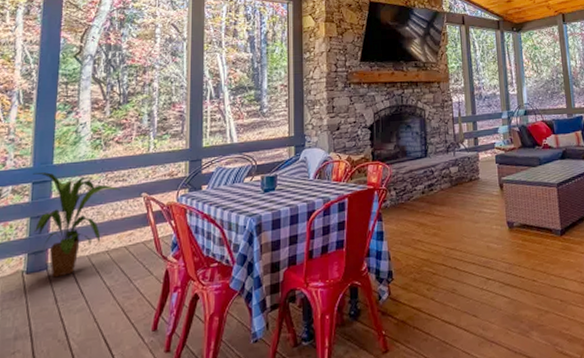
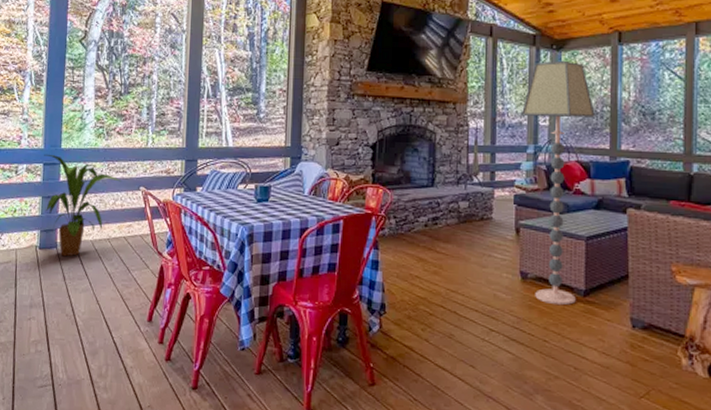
floor lamp: none [494,39,555,247] -> present [522,60,595,306]

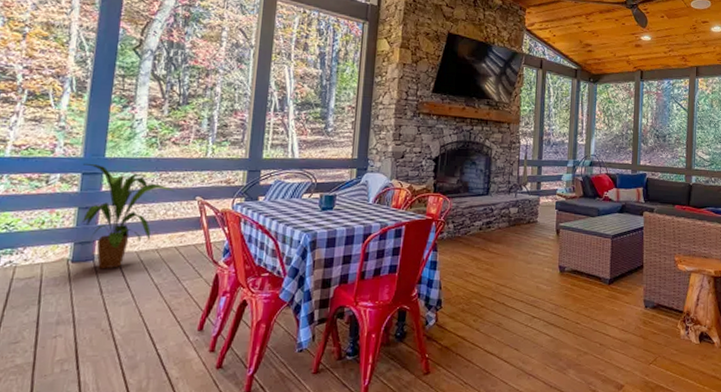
floor lamp: present [522,60,595,306] -> none [564,91,621,293]

